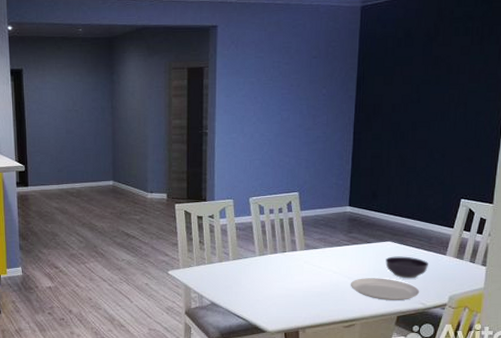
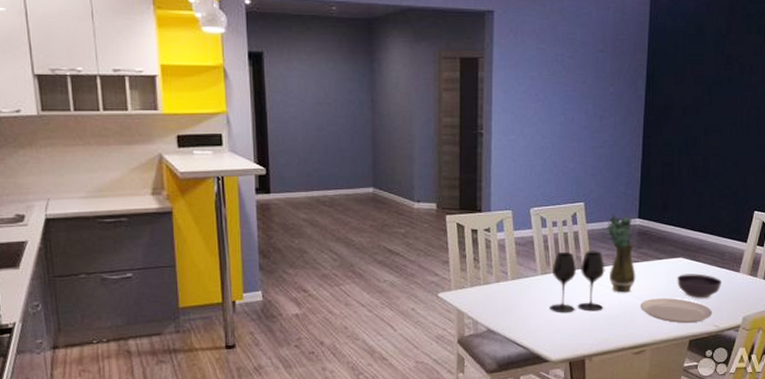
wine glass: none [267,235,318,290] -> present [550,251,605,313]
vase: none [319,202,347,273] -> present [606,214,636,293]

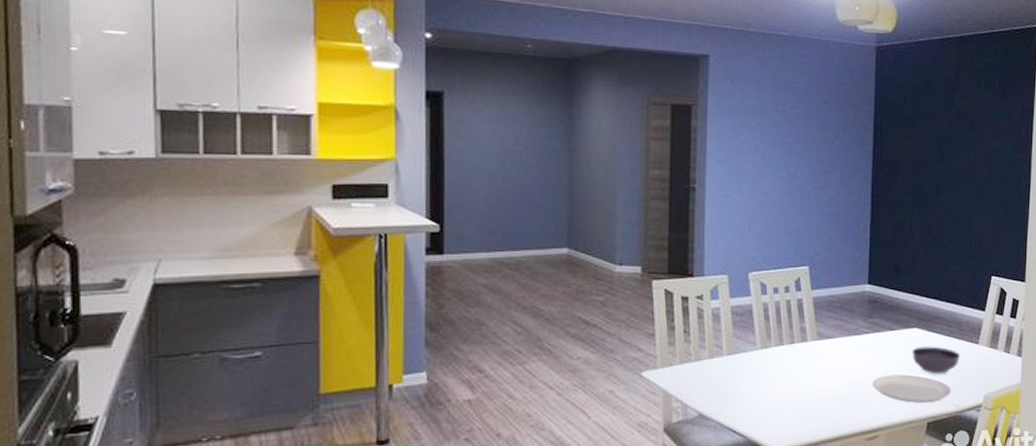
wine glass: present [550,251,605,313] -> none [771,321,833,394]
vase: present [606,214,636,293] -> none [833,279,867,369]

